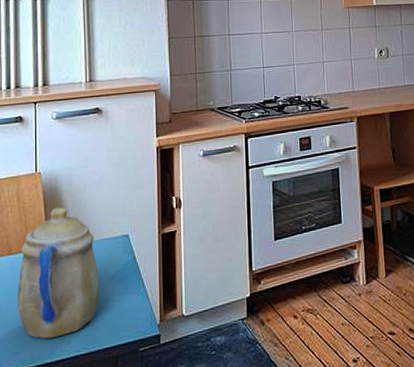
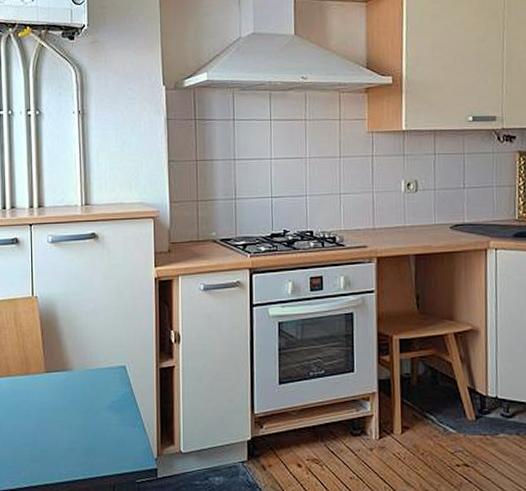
teapot: present [18,207,100,339] -> none [17,333,97,461]

